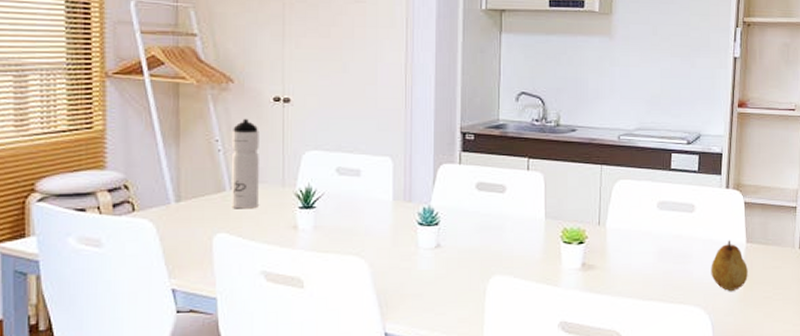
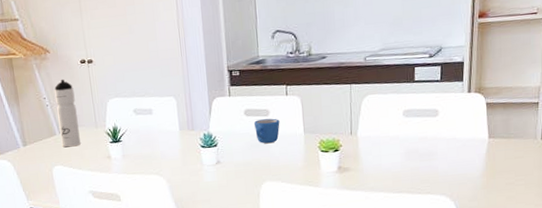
mug: none [486,196,518,228] -> present [253,118,280,144]
fruit: present [711,240,748,291] -> none [455,137,491,181]

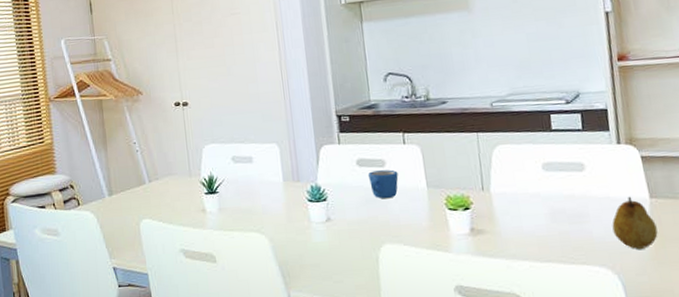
water bottle: present [54,79,81,148] -> none [145,122,172,198]
fruit: none [455,137,491,181] -> present [612,196,658,249]

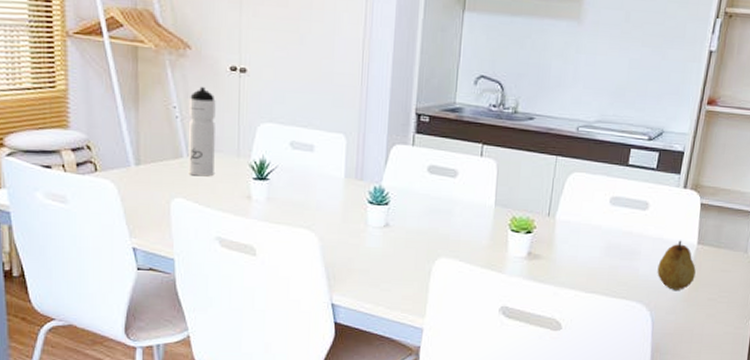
water bottle: none [145,122,172,198] -> present [188,86,216,177]
mug: present [367,169,399,199] -> none [436,180,469,212]

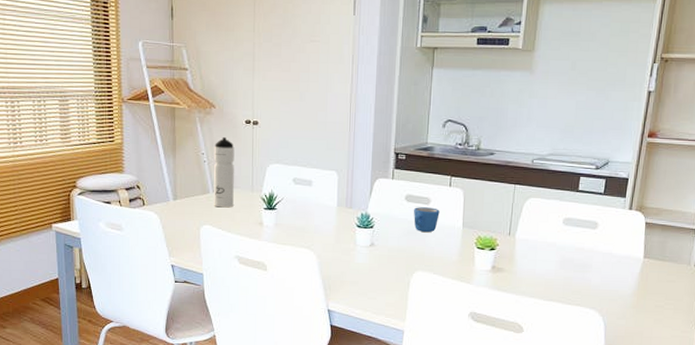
mug: none [436,180,469,212] -> present [413,207,440,233]
fruit: present [657,240,696,290] -> none [607,254,643,298]

